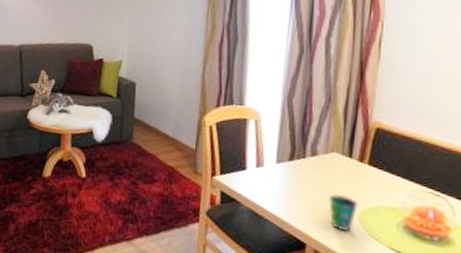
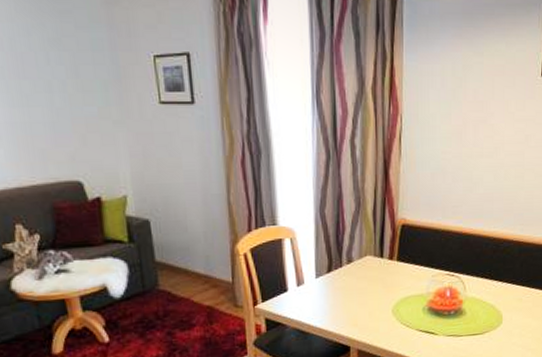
cup: present [328,193,358,233] -> none [365,293,391,327]

